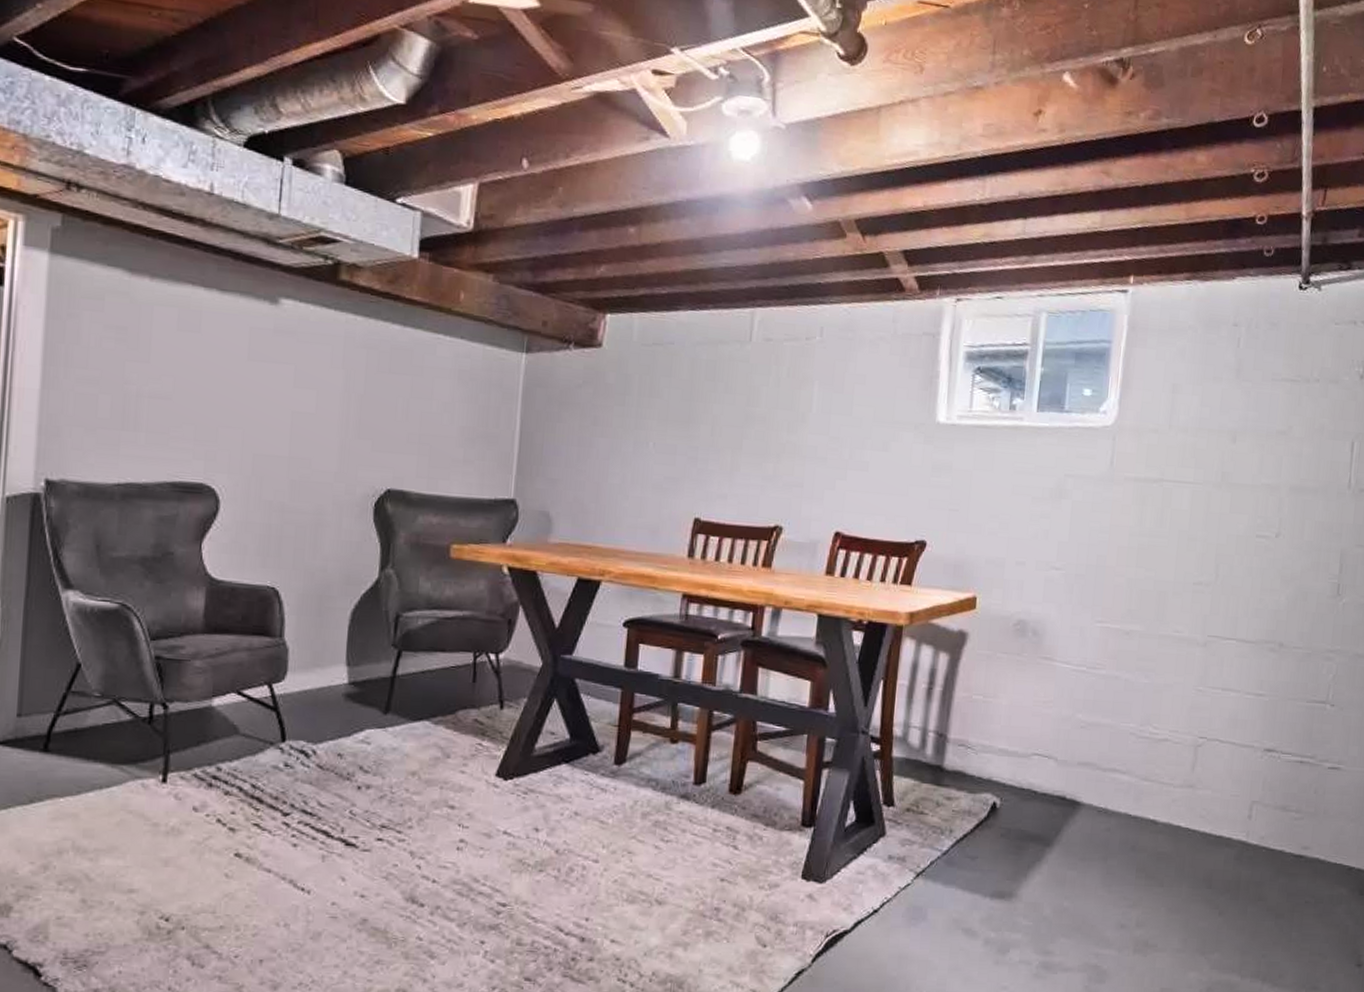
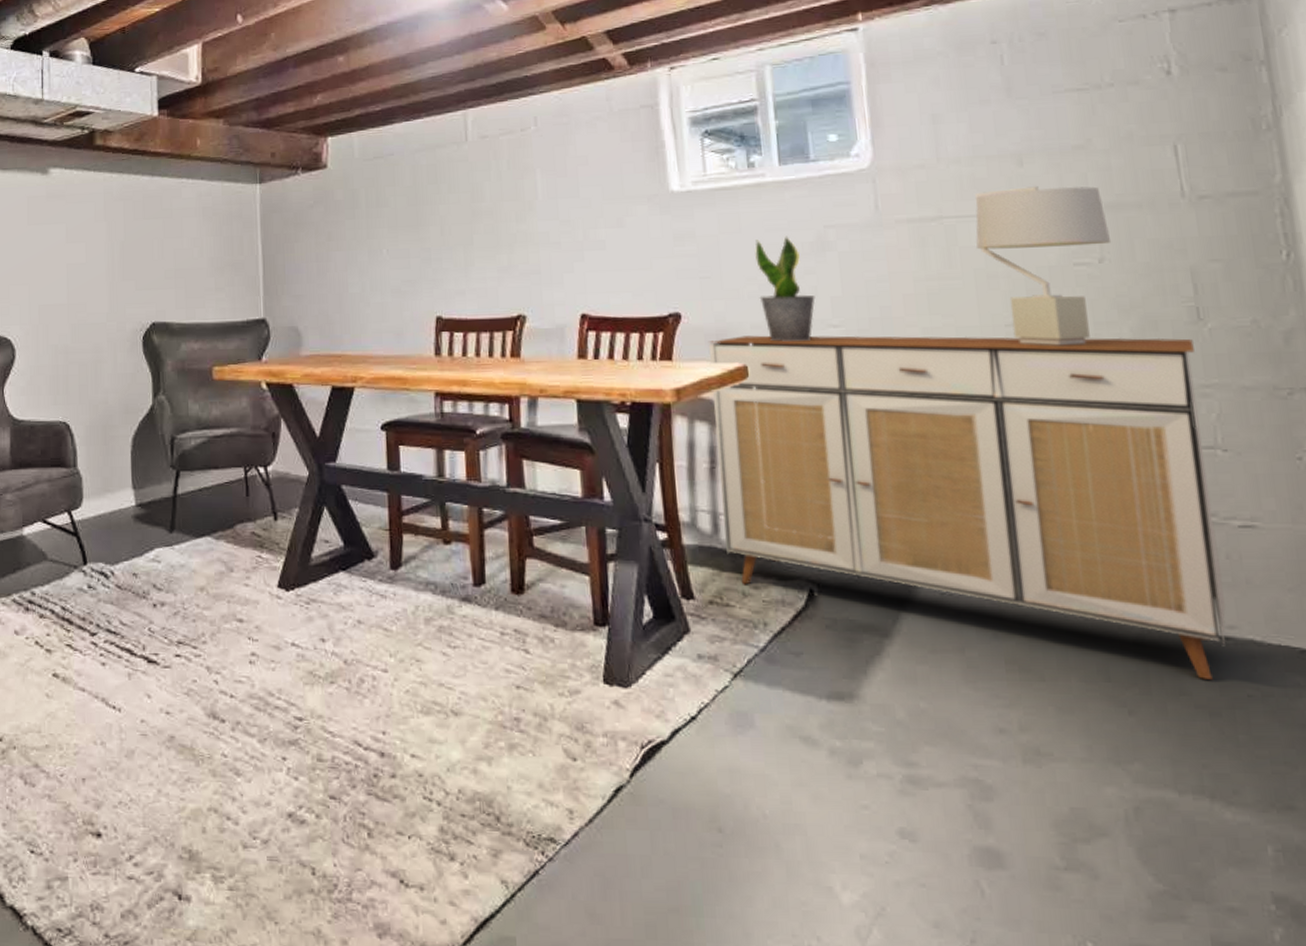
sideboard: none [929,569,1330,889] -> present [708,335,1226,679]
potted plant: none [998,479,1046,580] -> present [755,236,815,342]
table lamp: none [1185,461,1290,606] -> present [974,186,1112,345]

